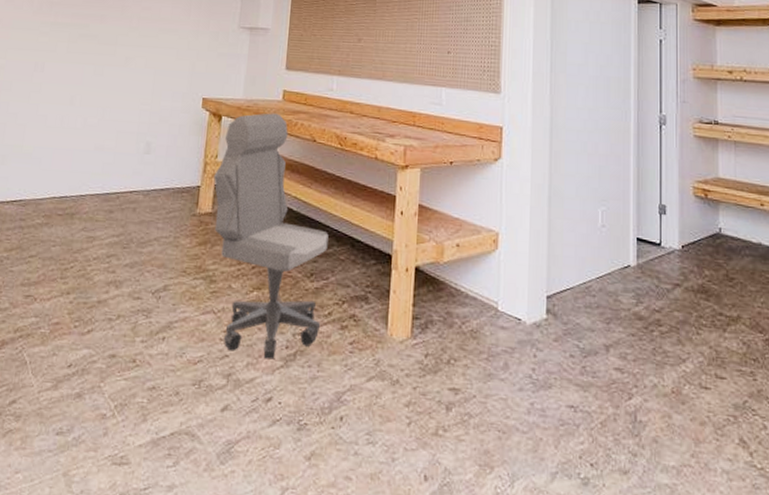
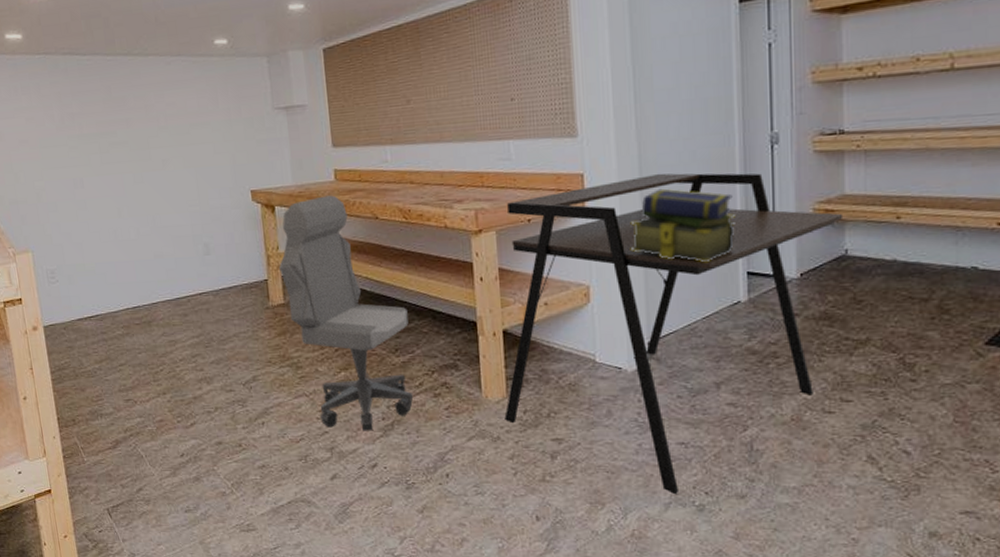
desk: none [406,136,718,463] -> present [504,173,844,494]
stack of books: none [537,150,628,225] -> present [630,188,735,263]

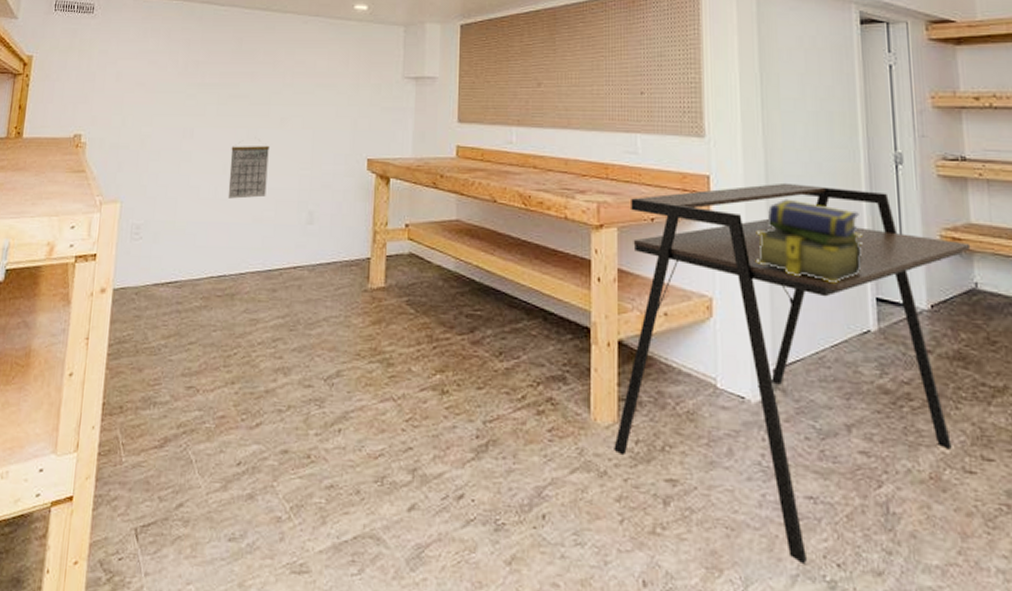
calendar: none [121,188,162,239] -> present [227,146,269,199]
office chair: present [279,195,414,431] -> none [385,172,517,451]

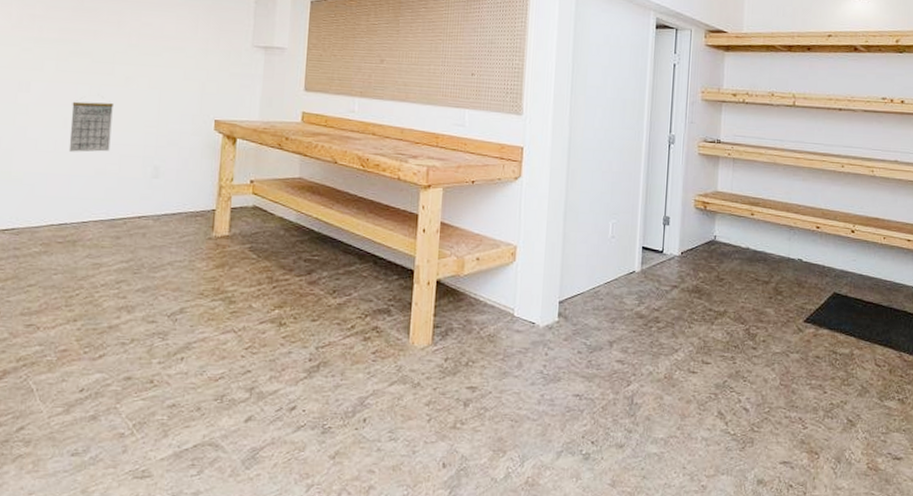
desk: present [614,182,971,564] -> none [427,155,715,443]
stack of books: present [755,199,863,284] -> none [553,168,637,236]

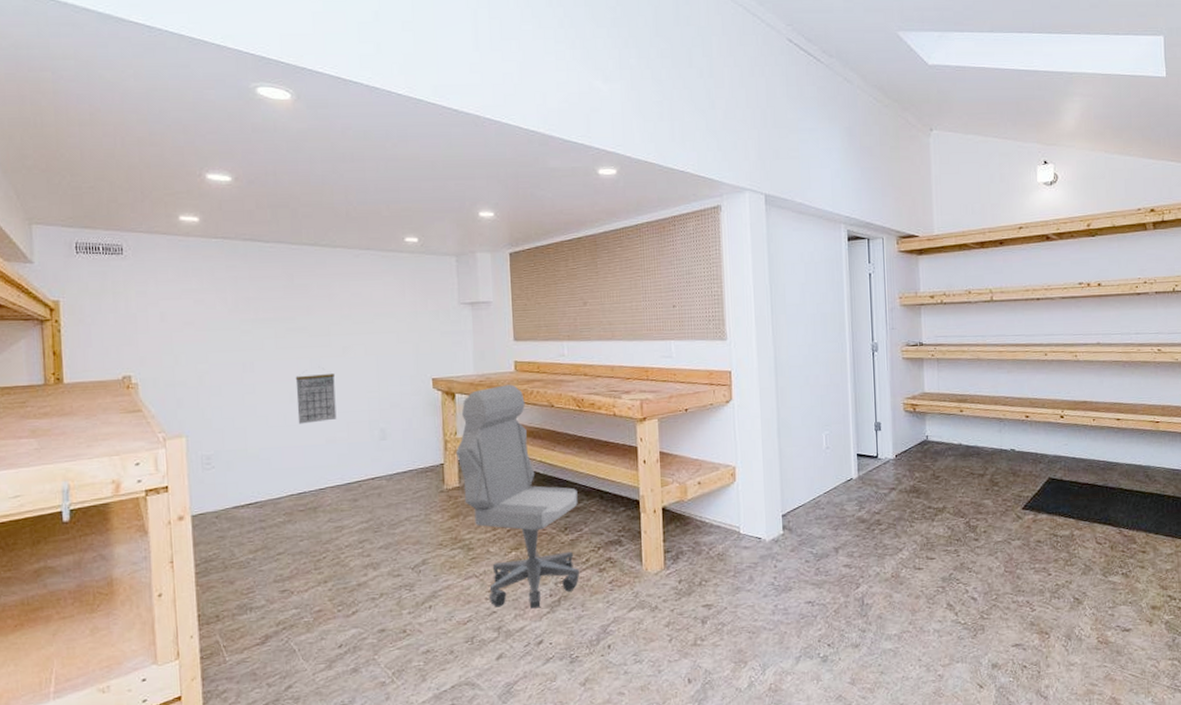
office chair: none [230,135,351,372] -> present [456,384,580,609]

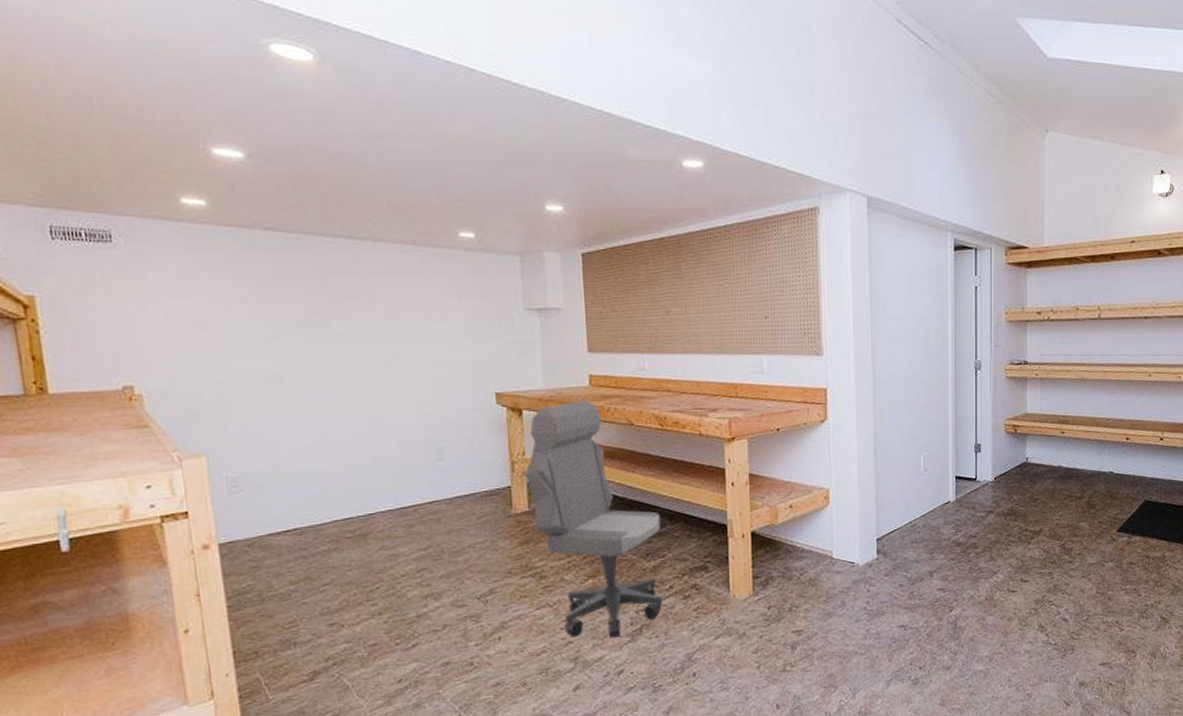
calendar: present [295,374,337,424] -> none [334,386,386,442]

